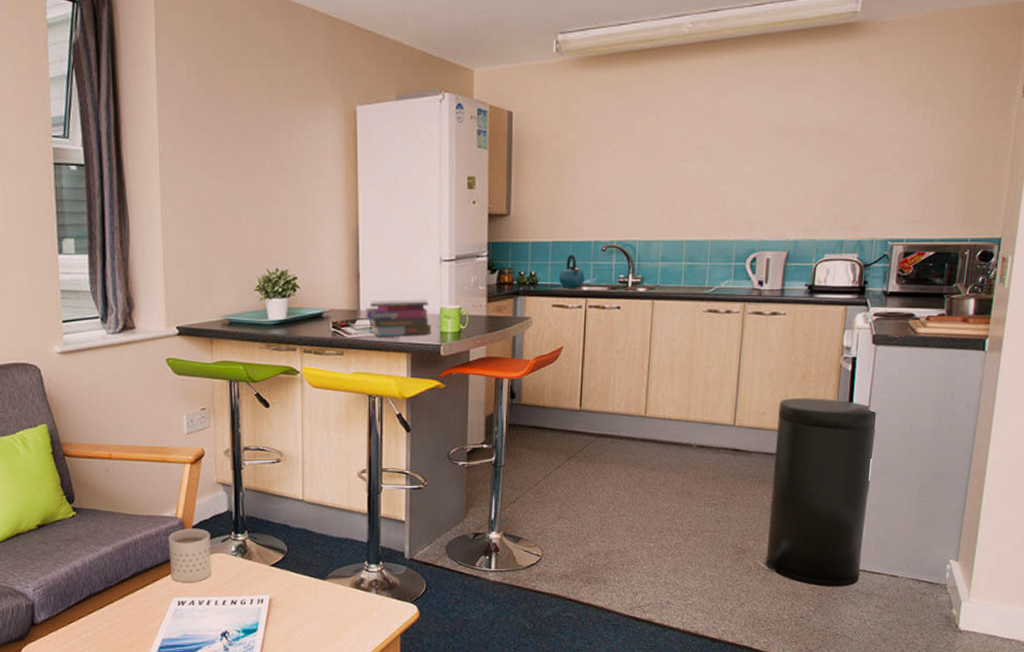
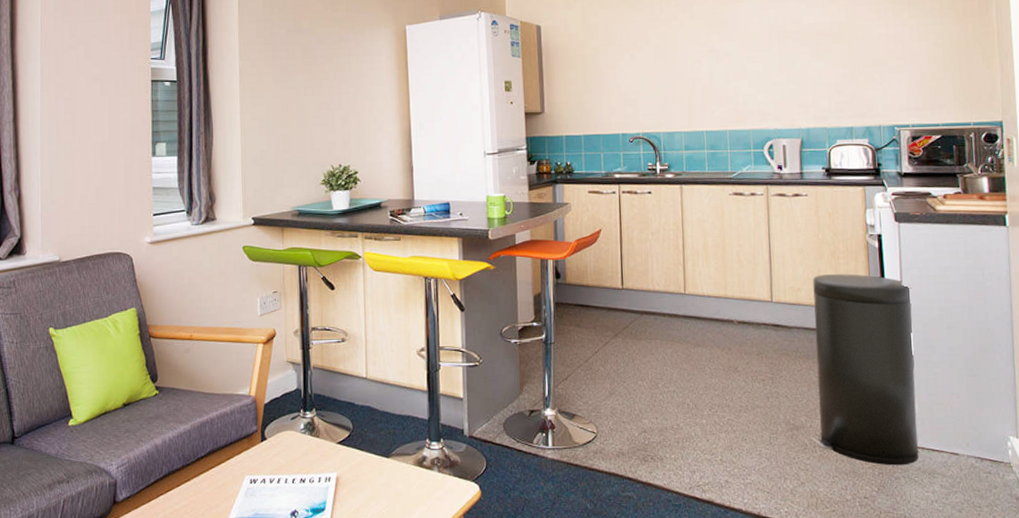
mug: present [168,528,212,582] -> none [242,406,282,460]
books: present [366,299,432,337] -> none [419,188,480,224]
kettle: present [558,255,585,288] -> none [592,146,616,176]

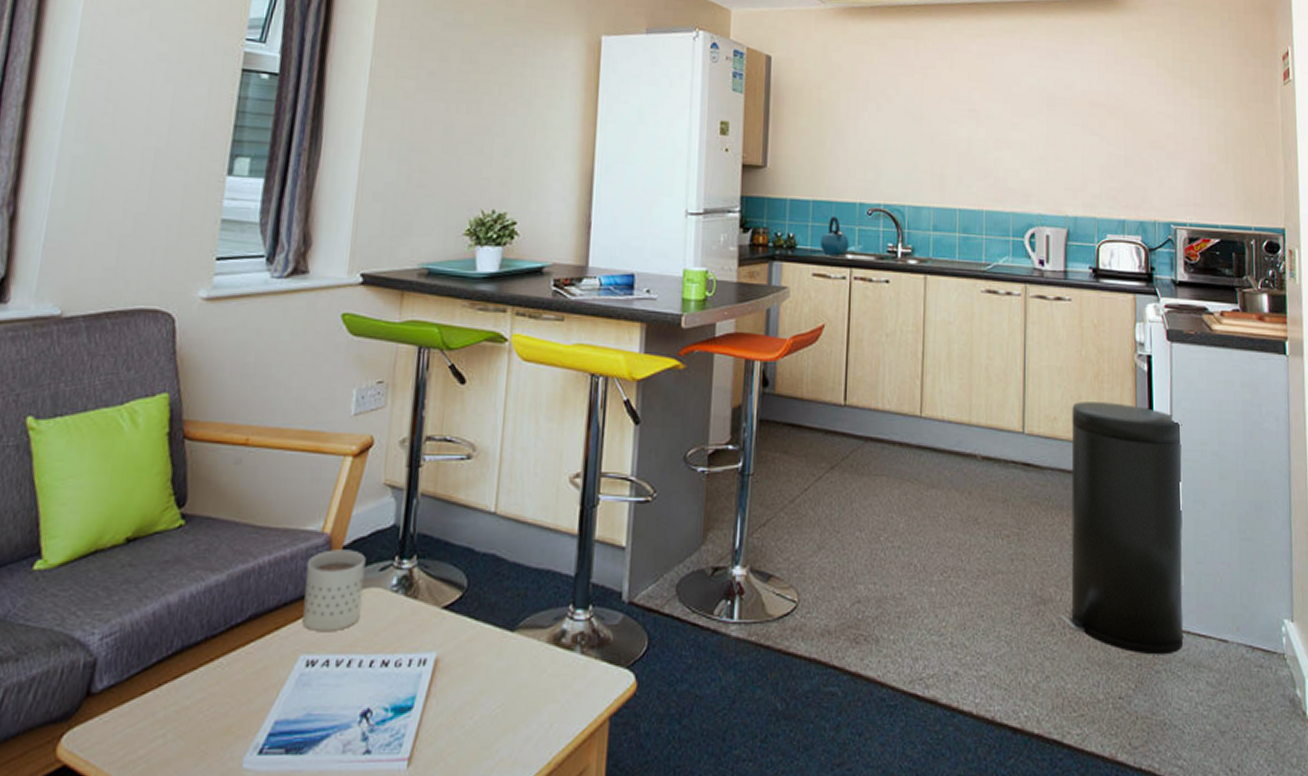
mug: none [242,406,282,460] -> present [302,549,366,631]
kettle: none [592,146,616,176] -> present [819,217,849,256]

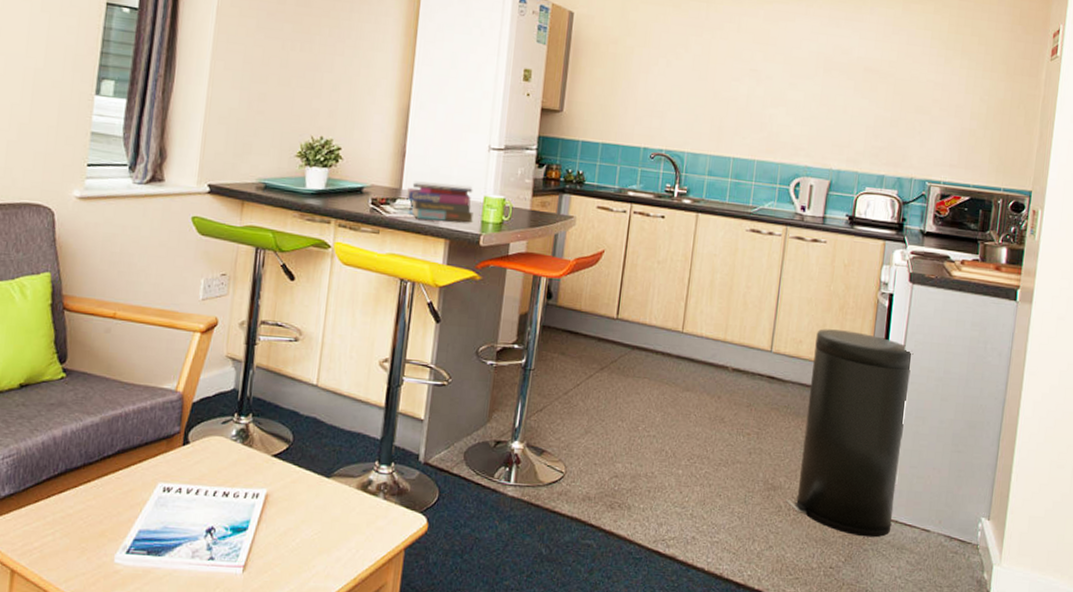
mug: present [302,549,366,631] -> none [160,404,211,467]
books: none [594,256,672,302] -> present [407,181,473,222]
kettle: present [819,217,849,256] -> none [605,158,632,193]

